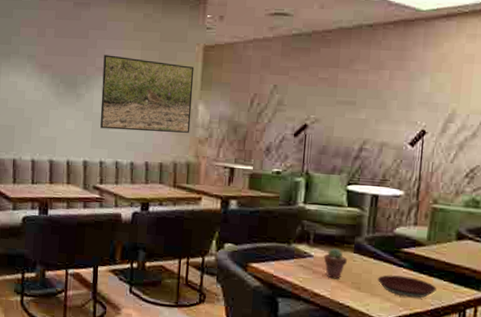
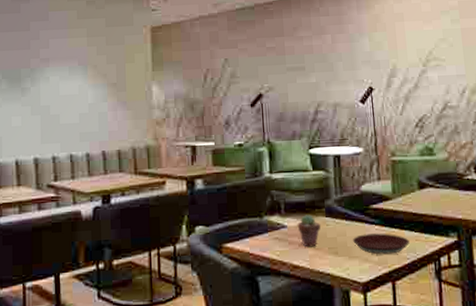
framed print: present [100,55,195,133] -> none [48,45,146,122]

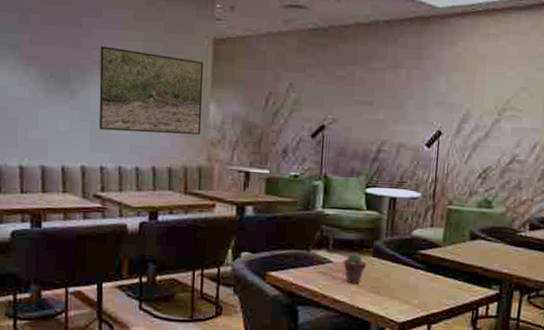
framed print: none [48,45,146,122] -> present [98,46,204,135]
plate: present [353,233,410,255] -> none [396,277,452,299]

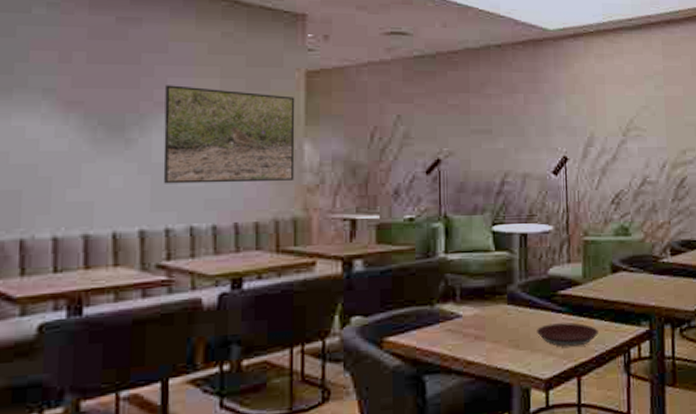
potted succulent: present [343,253,367,283] -> none [474,302,502,339]
plate: none [396,277,452,299] -> present [537,322,598,347]

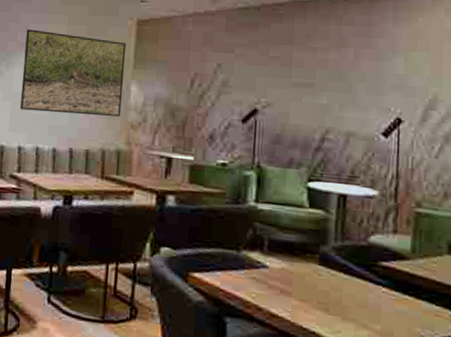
plate: present [537,322,598,347] -> none [350,294,427,327]

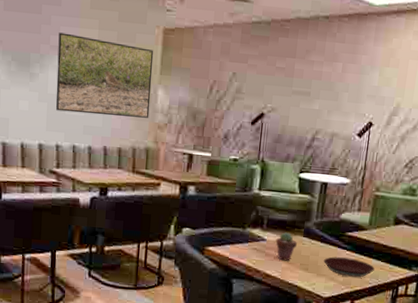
potted succulent: none [281,258,312,296] -> present [275,232,298,260]
plate: none [350,294,427,327] -> present [324,256,375,278]

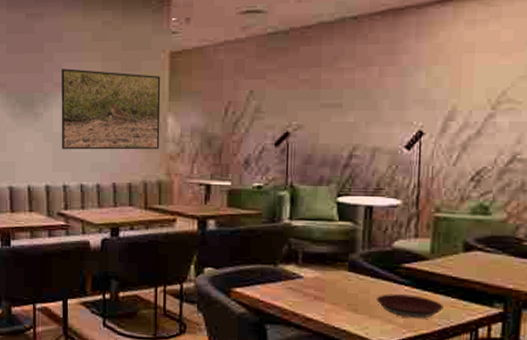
potted succulent: present [275,232,298,260] -> none [314,267,342,300]

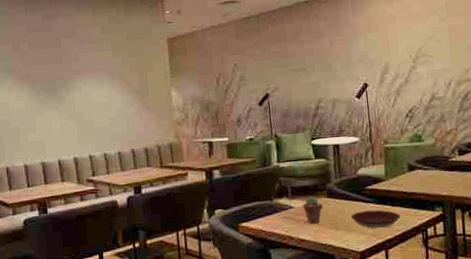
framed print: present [61,69,161,150] -> none [78,58,168,126]
potted succulent: none [314,267,342,300] -> present [302,196,323,223]

